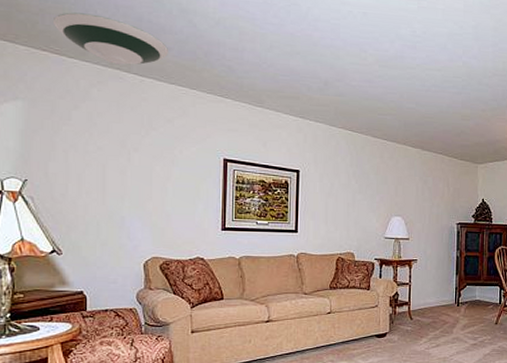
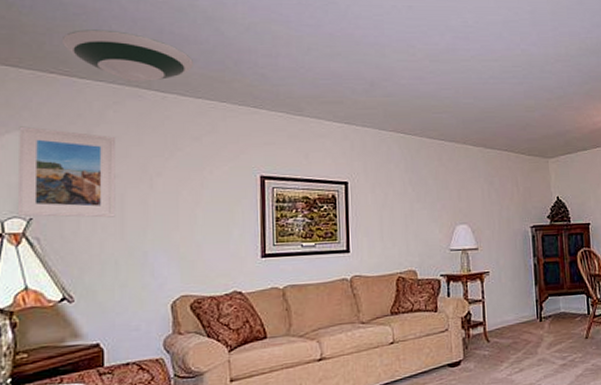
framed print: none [14,97,98,184] -> present [17,126,116,218]

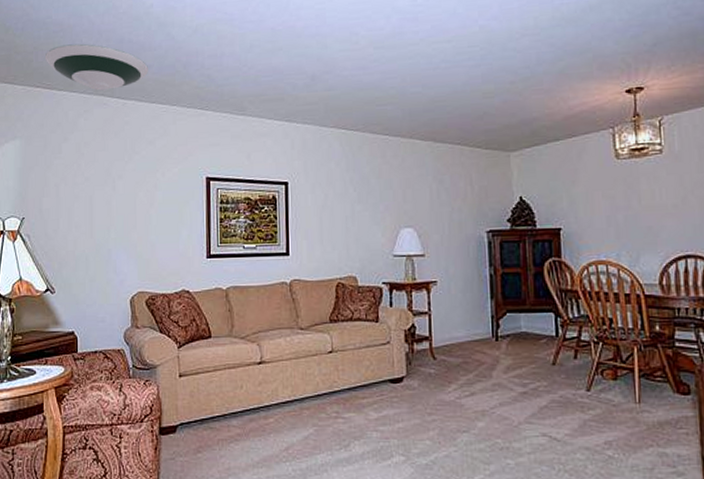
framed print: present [17,126,116,218] -> none [14,136,86,218]

